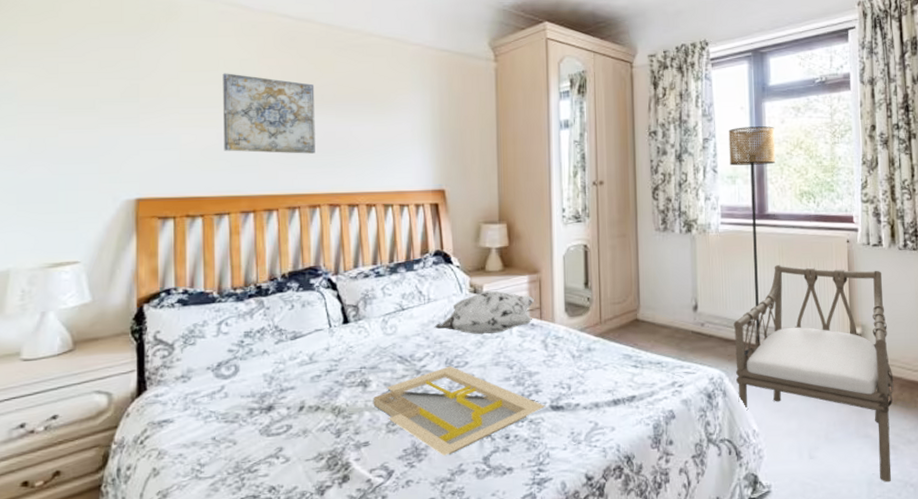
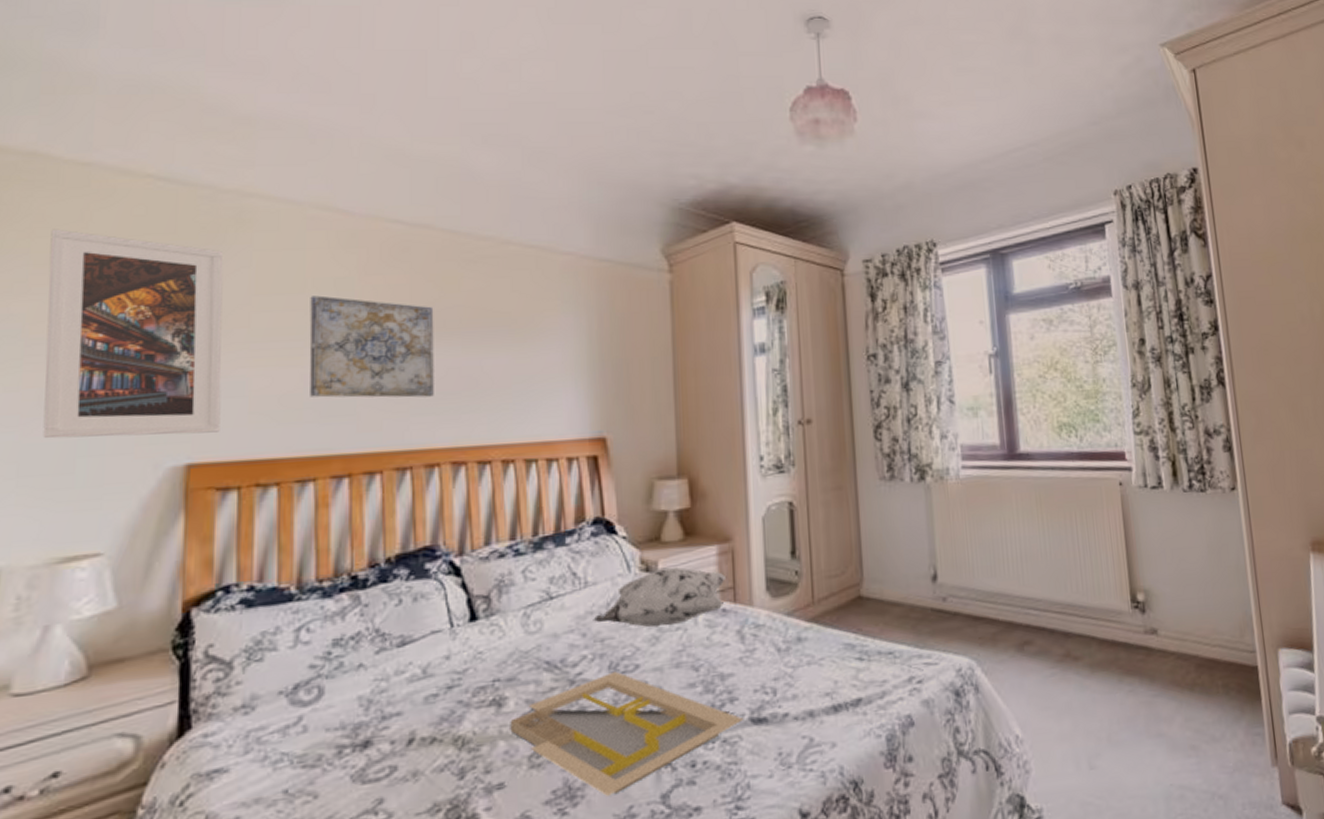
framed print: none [32,17,159,176] -> present [43,229,224,439]
floor lamp: present [728,126,776,356] -> none [966,343,1027,638]
armchair: present [733,265,894,482] -> none [983,517,1194,795]

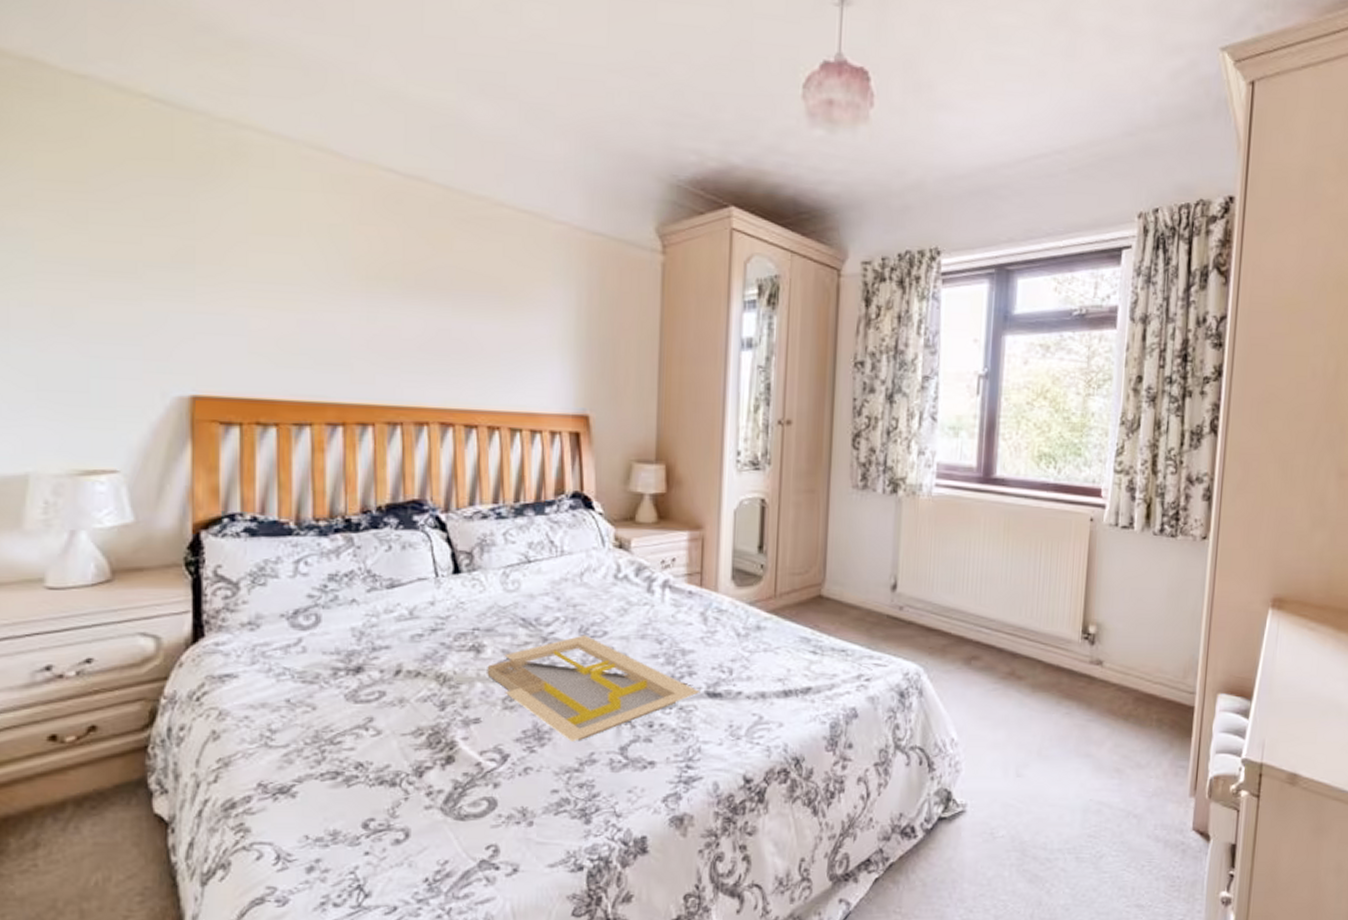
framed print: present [43,229,224,439] -> none [52,143,222,368]
wall art: present [309,295,434,398] -> none [305,240,426,356]
decorative pillow: present [593,566,727,628] -> none [567,546,695,601]

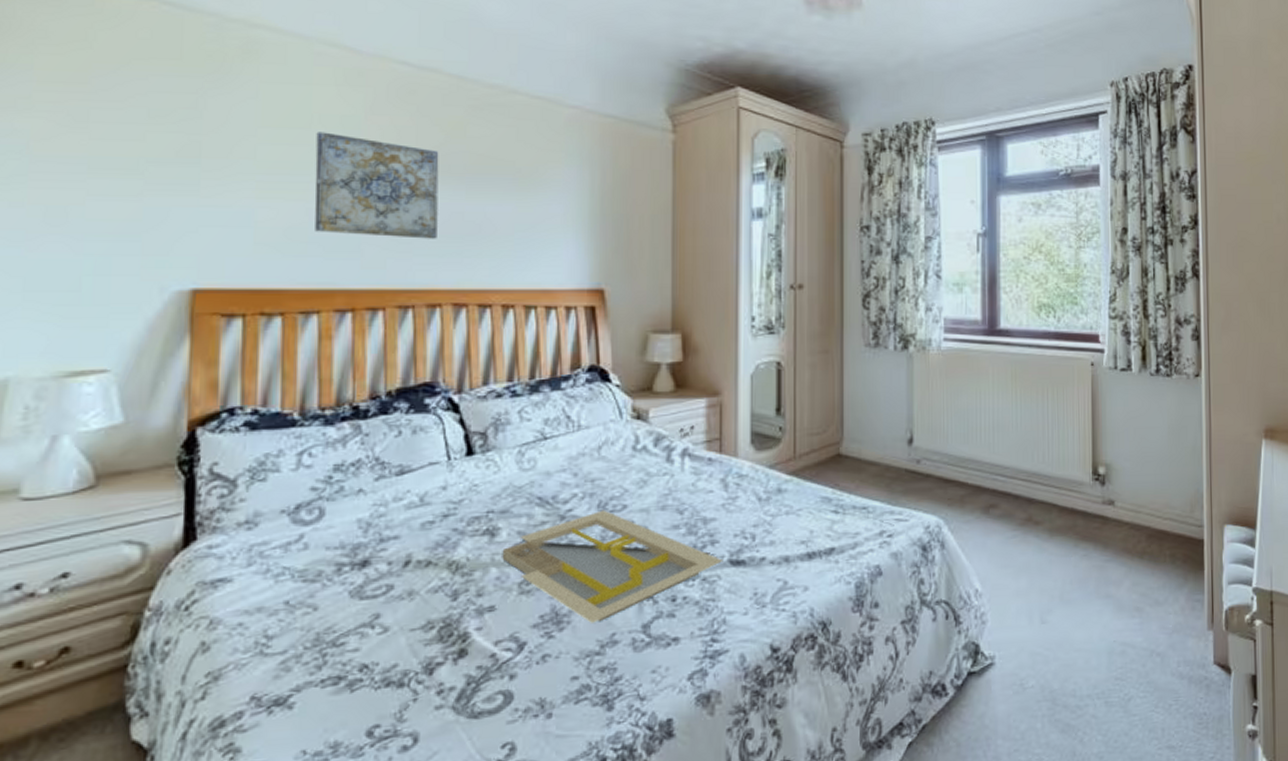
wall art: none [305,240,426,356] -> present [314,132,439,239]

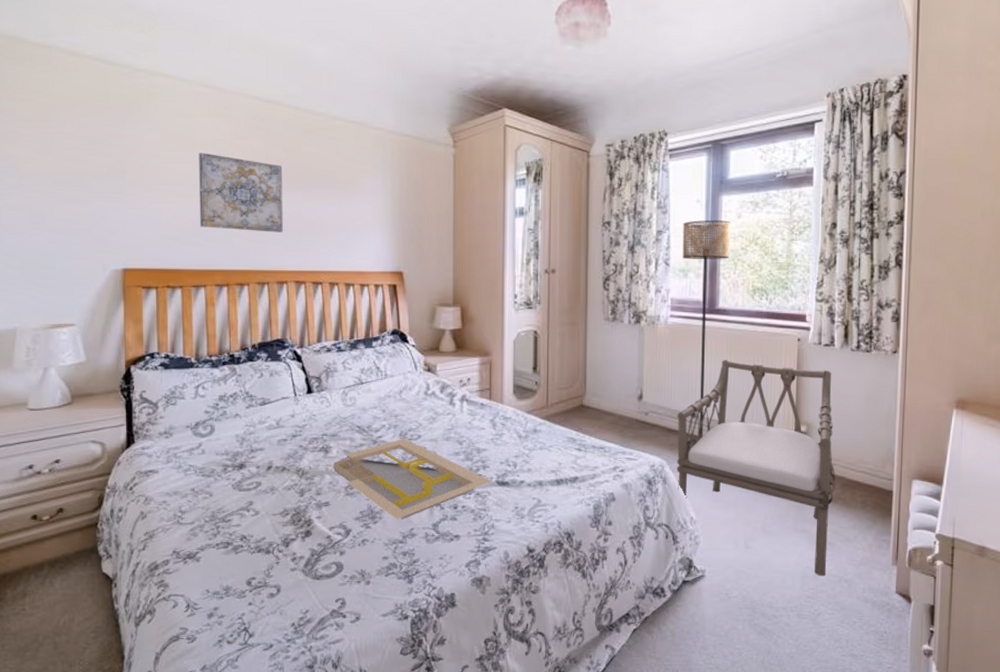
armchair: none [955,391,1141,651] -> present [677,360,836,577]
floor lamp: none [956,224,1011,500] -> present [682,220,731,447]

